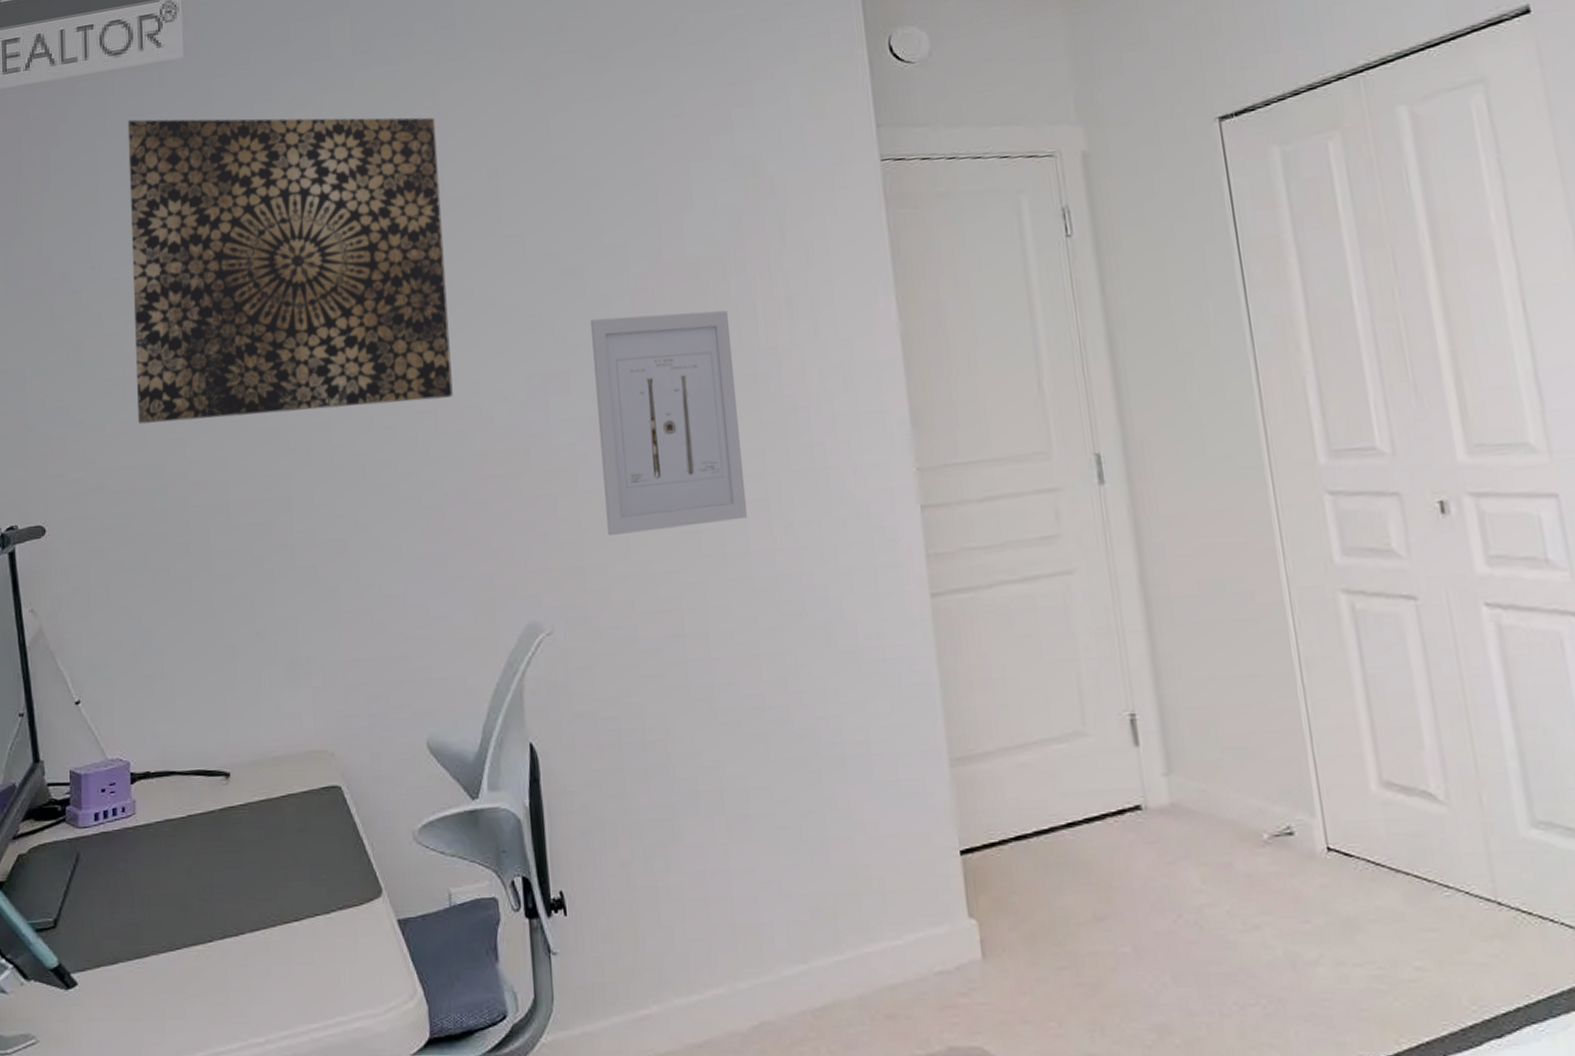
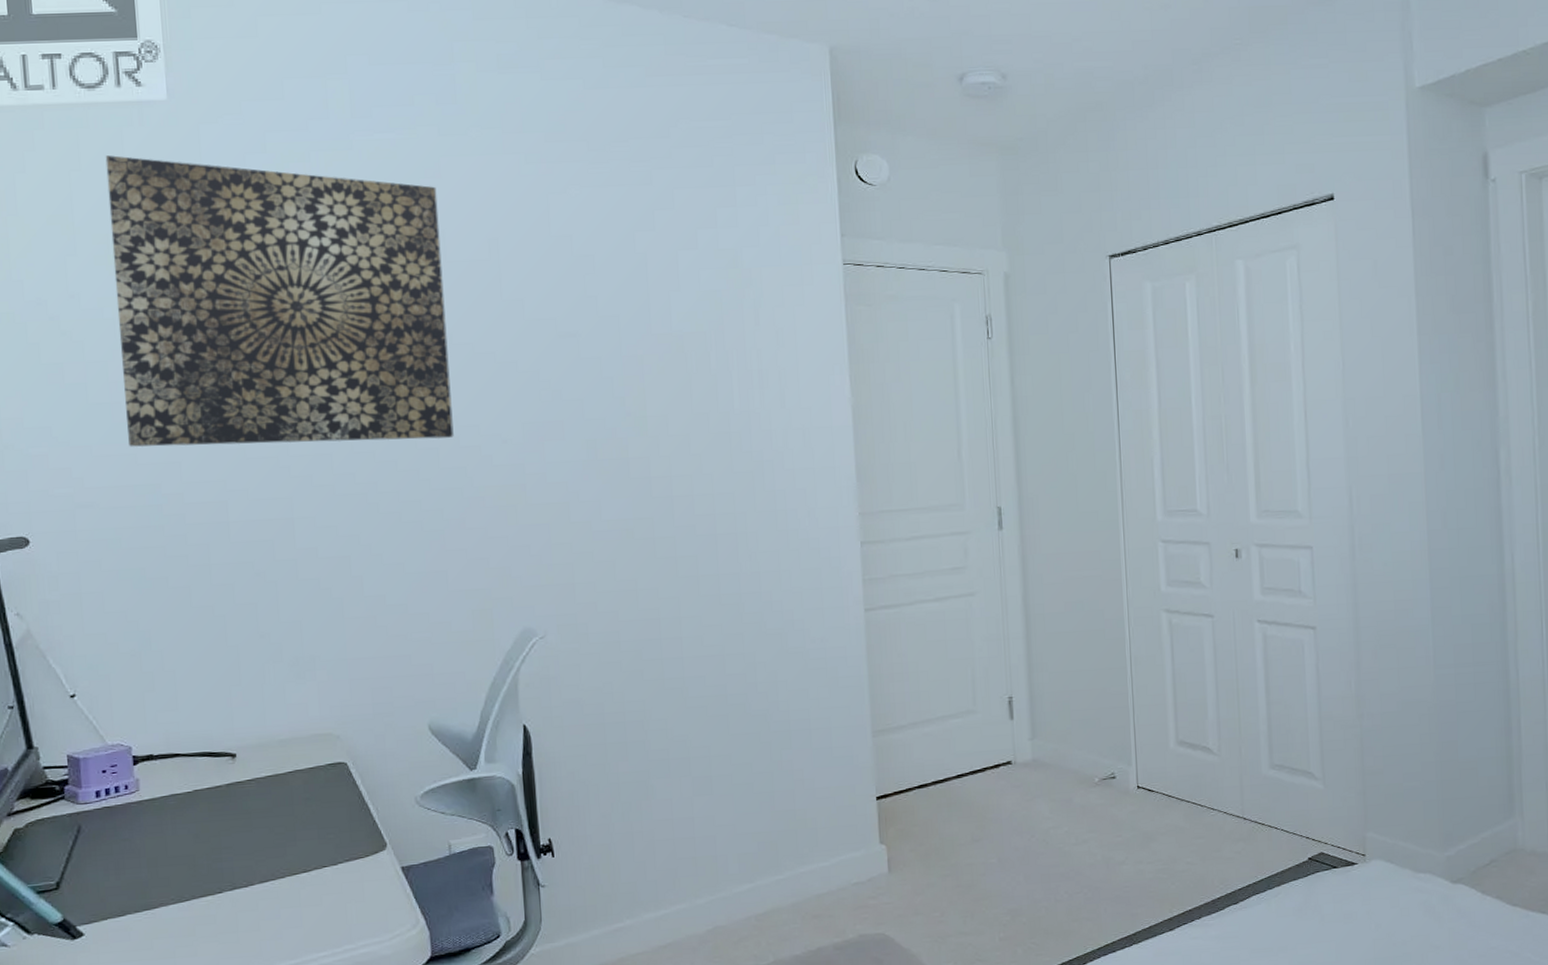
wall art: present [591,310,748,537] -> none [584,378,719,560]

